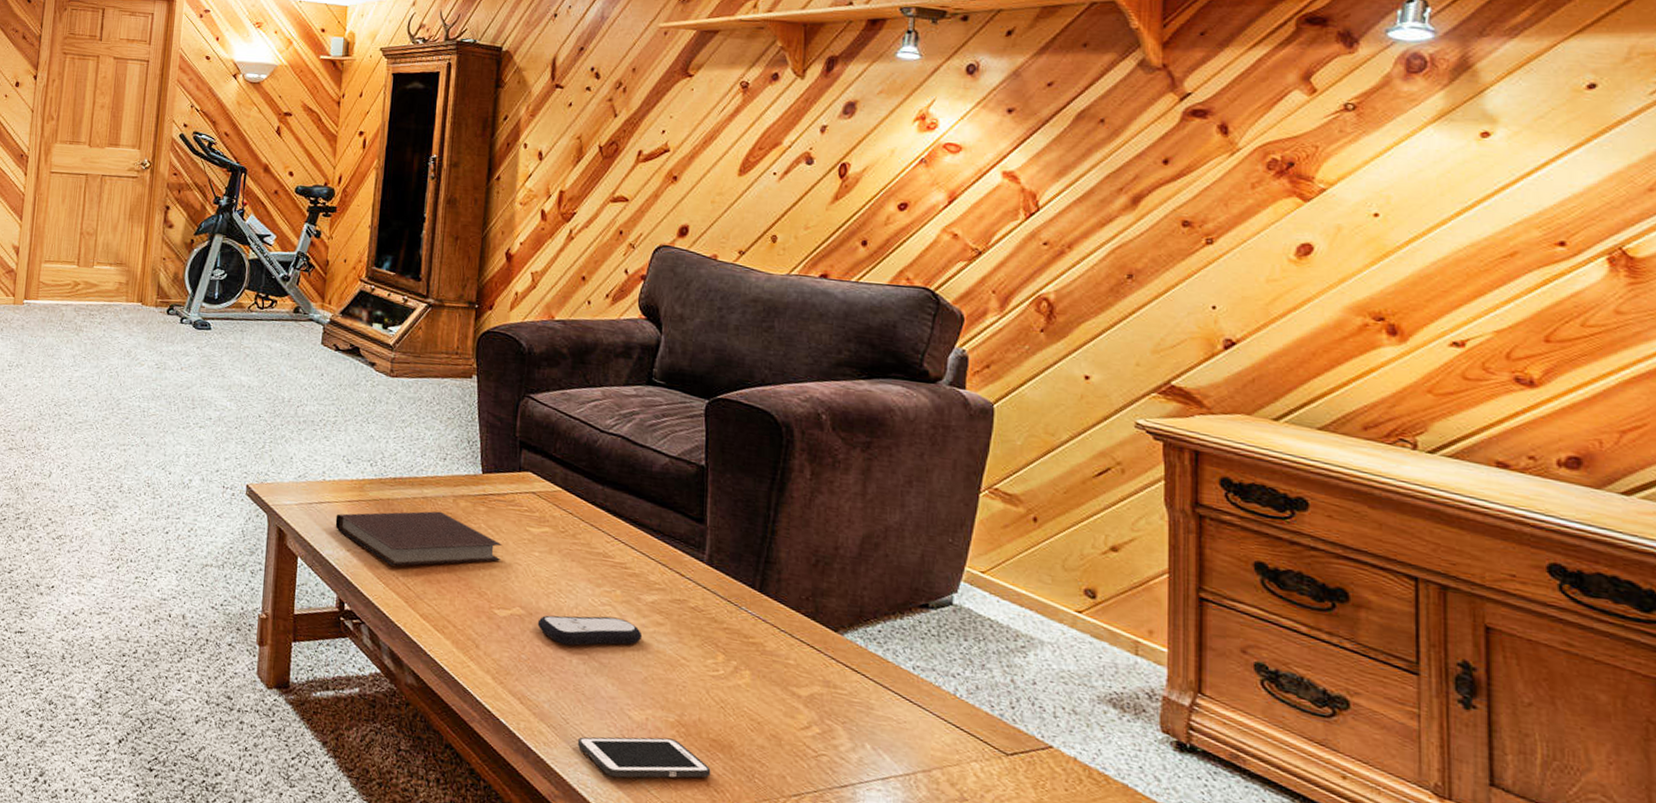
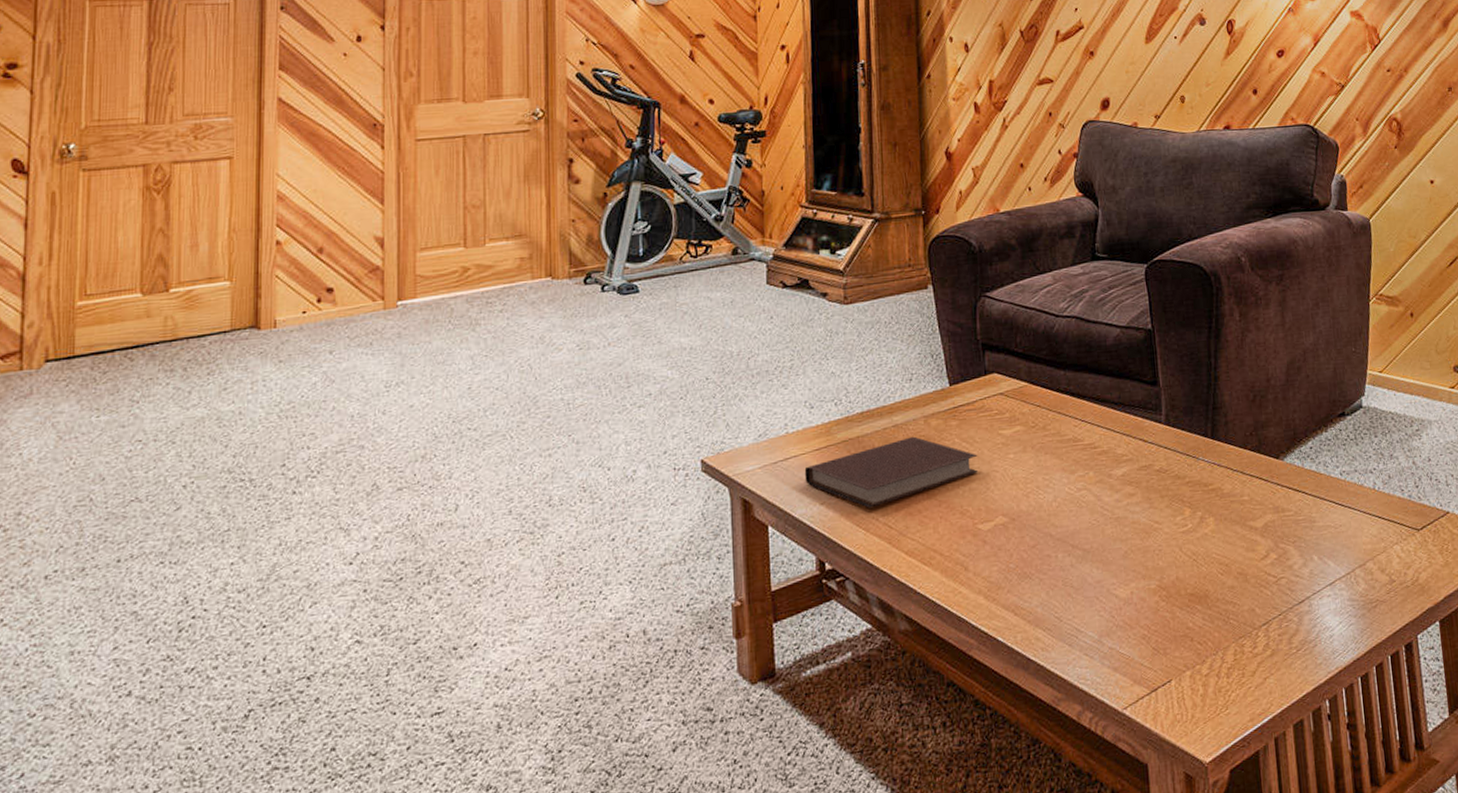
remote control: present [537,615,643,646] -> none [1021,499,1118,542]
cell phone: present [577,736,711,778] -> none [1072,605,1193,662]

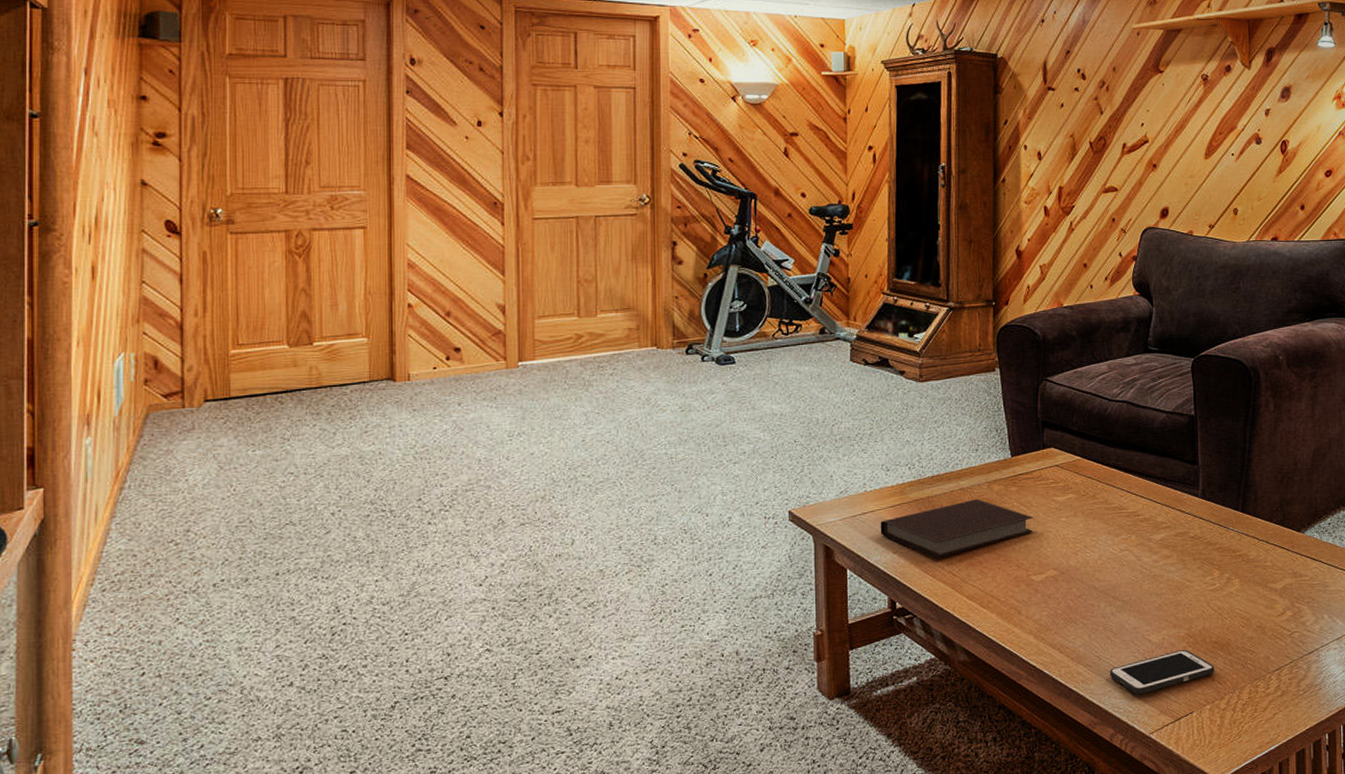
cell phone: none [1072,605,1193,662] -> present [1109,650,1215,695]

